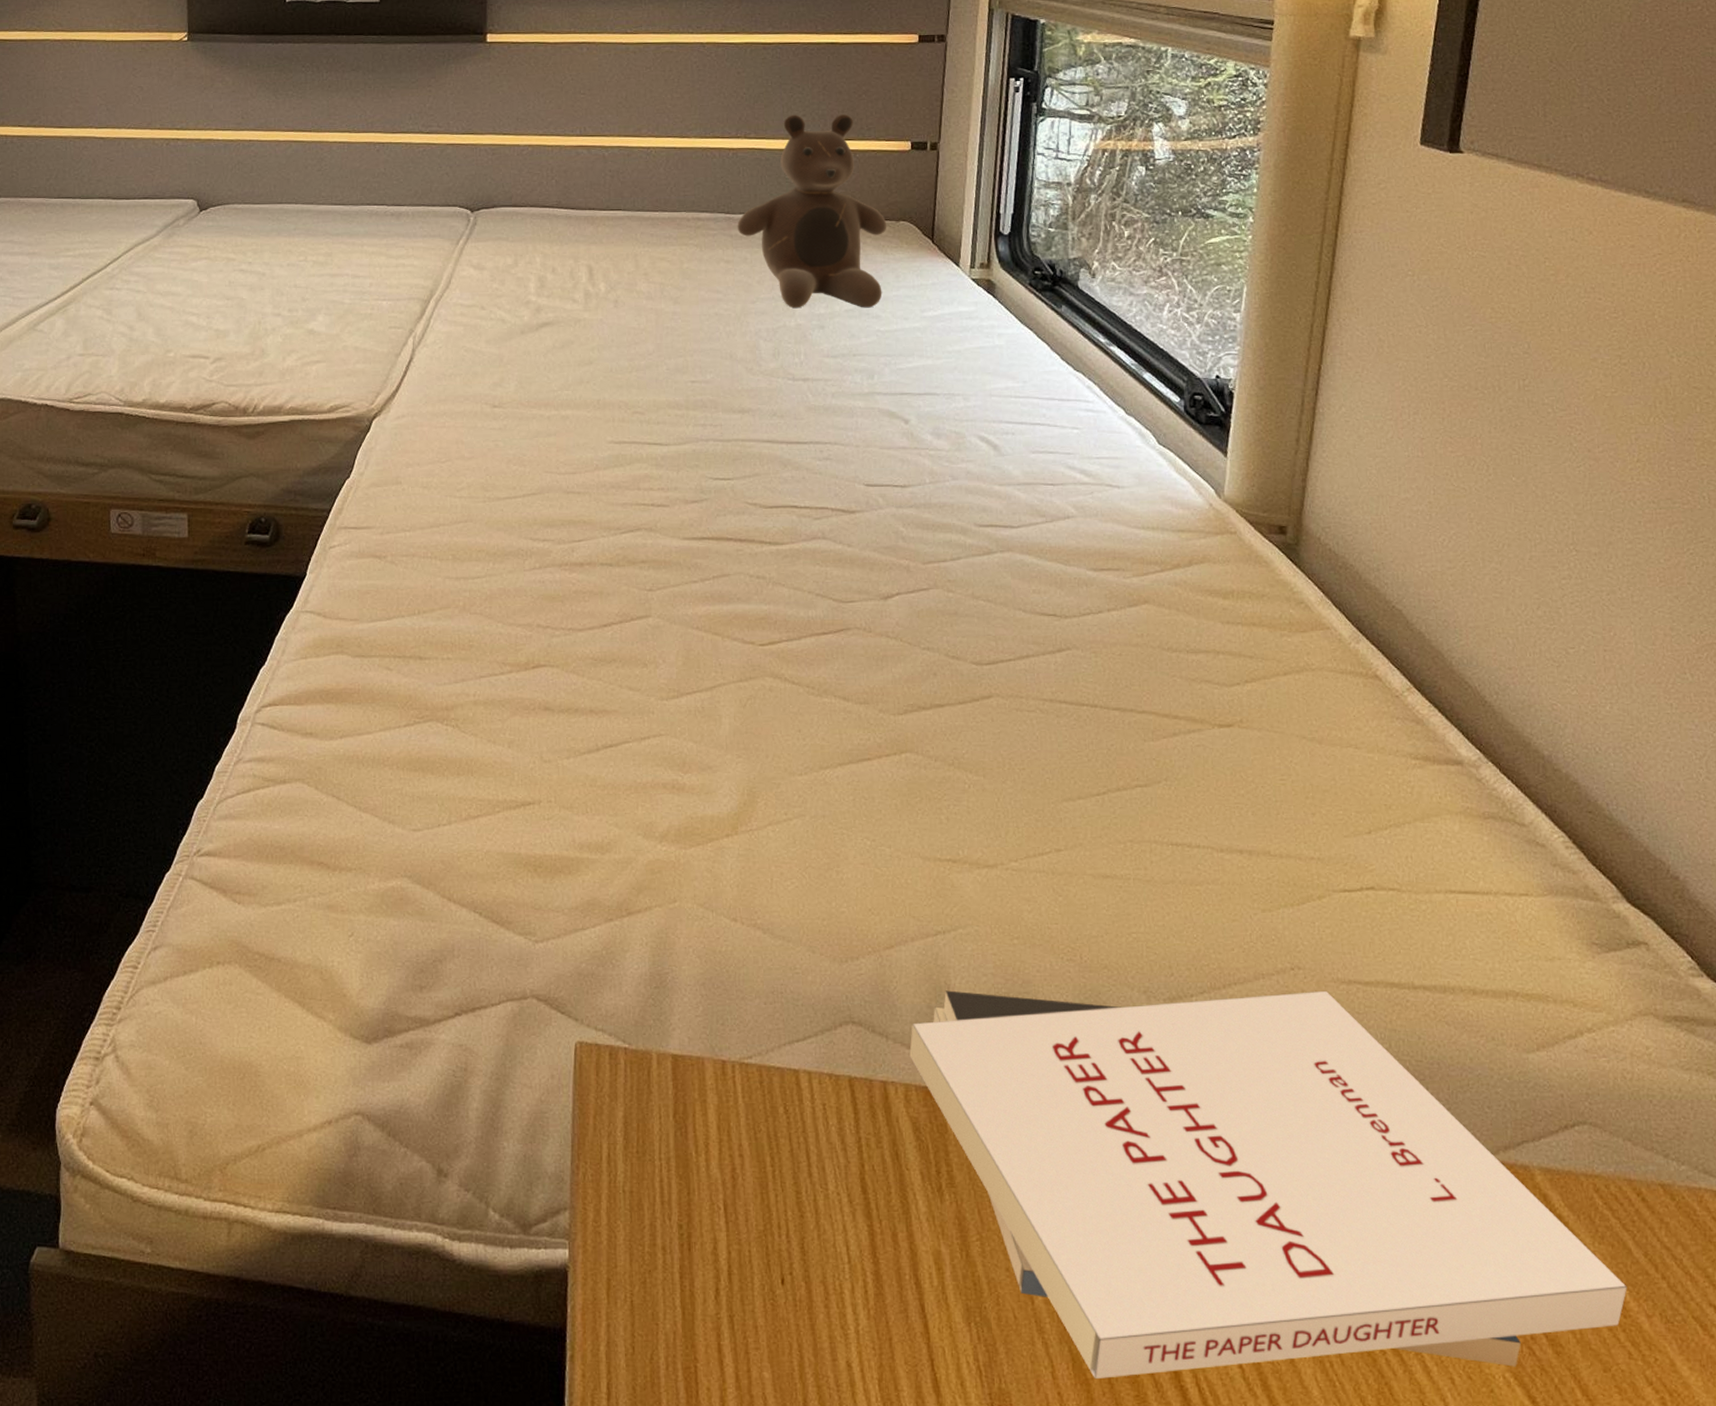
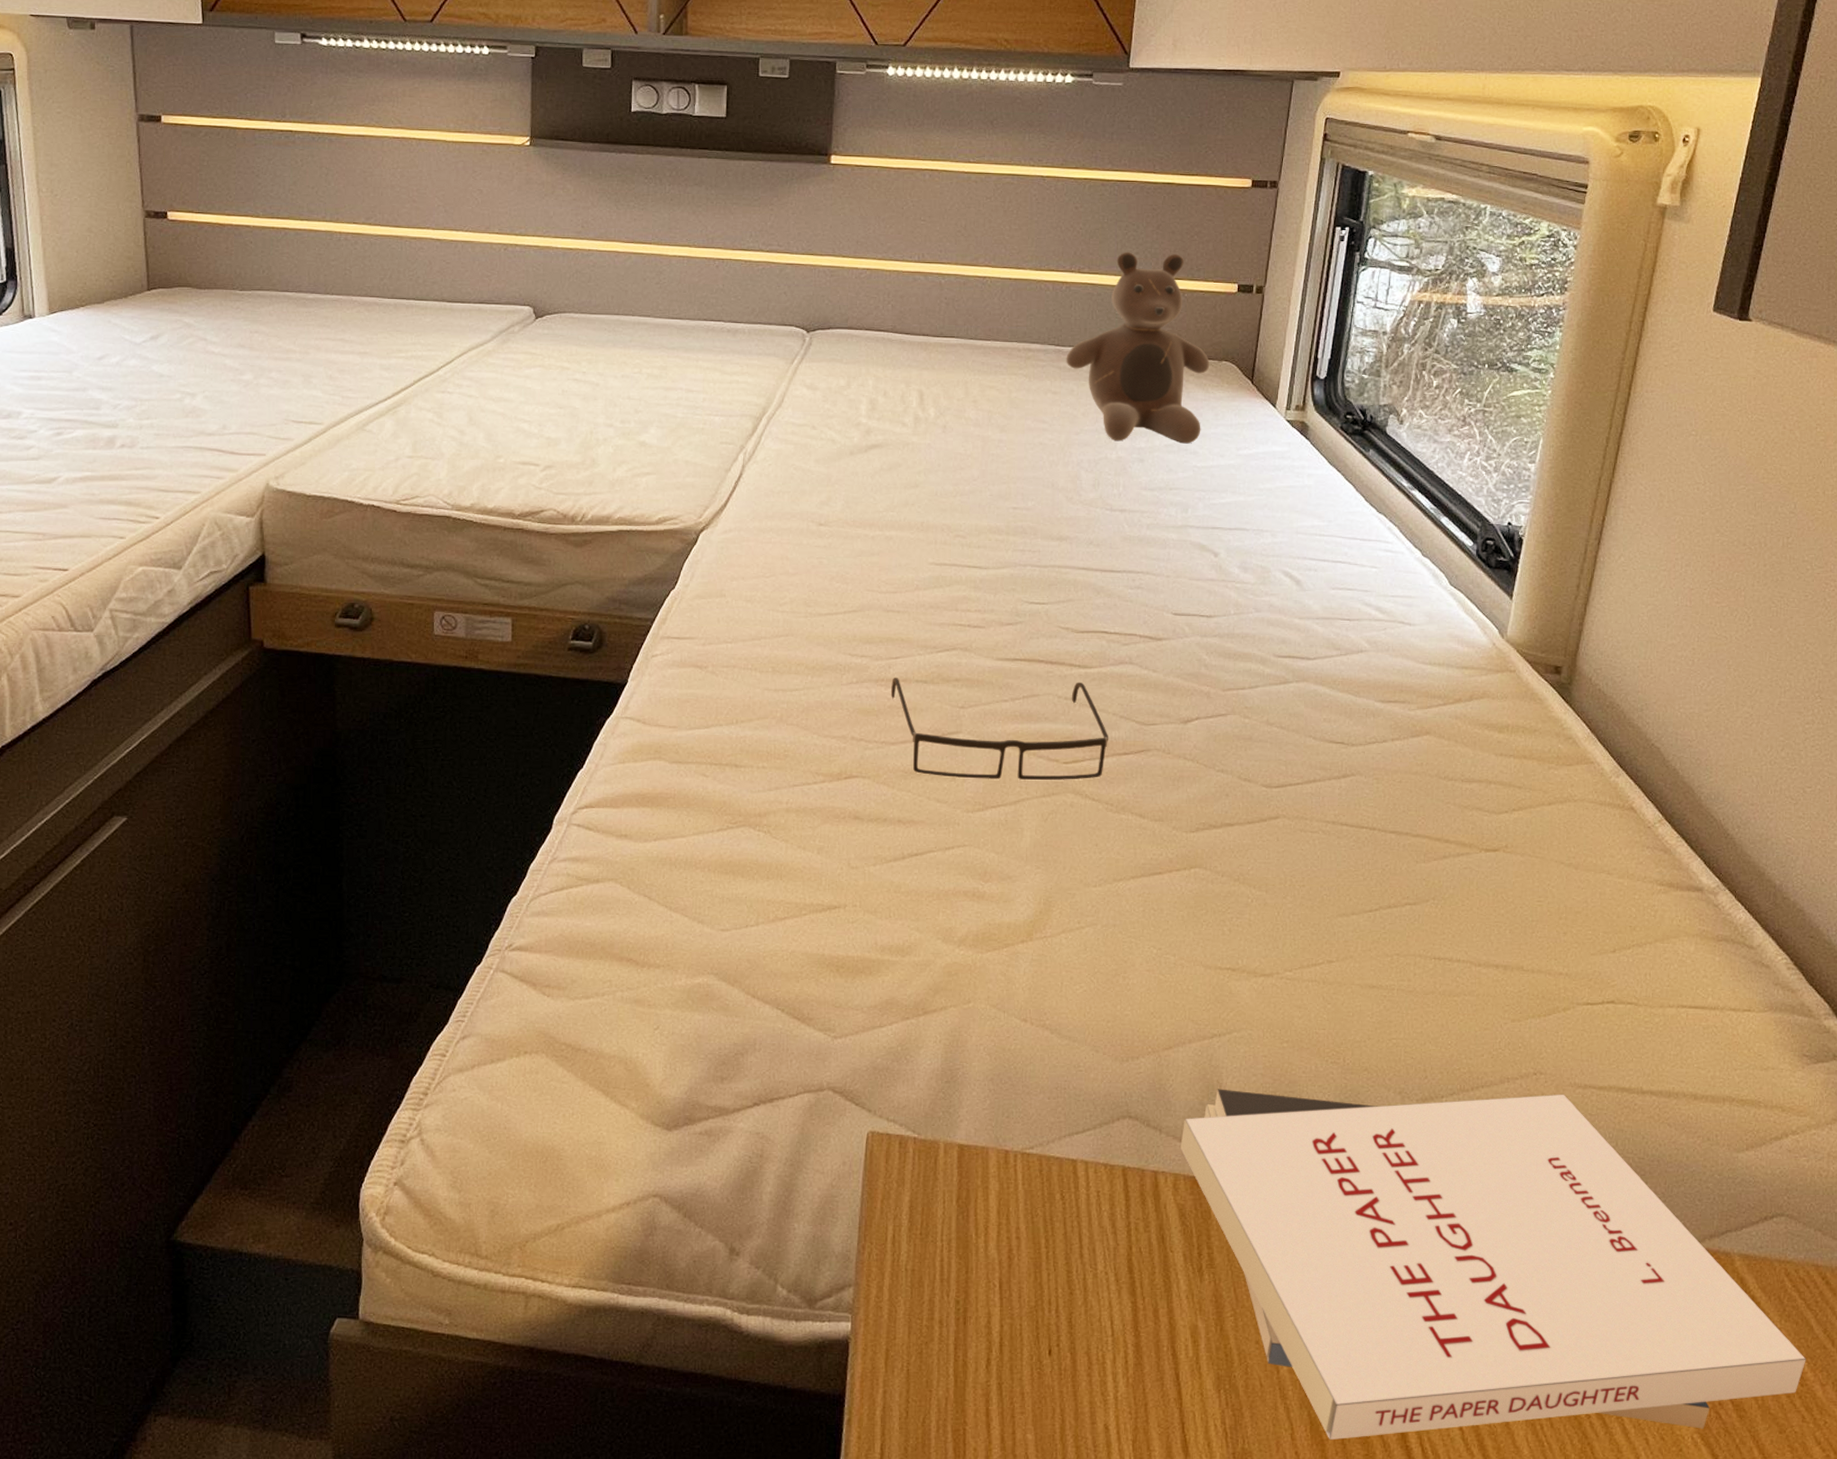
glasses: none [575,559,806,665] -> present [890,678,1109,780]

